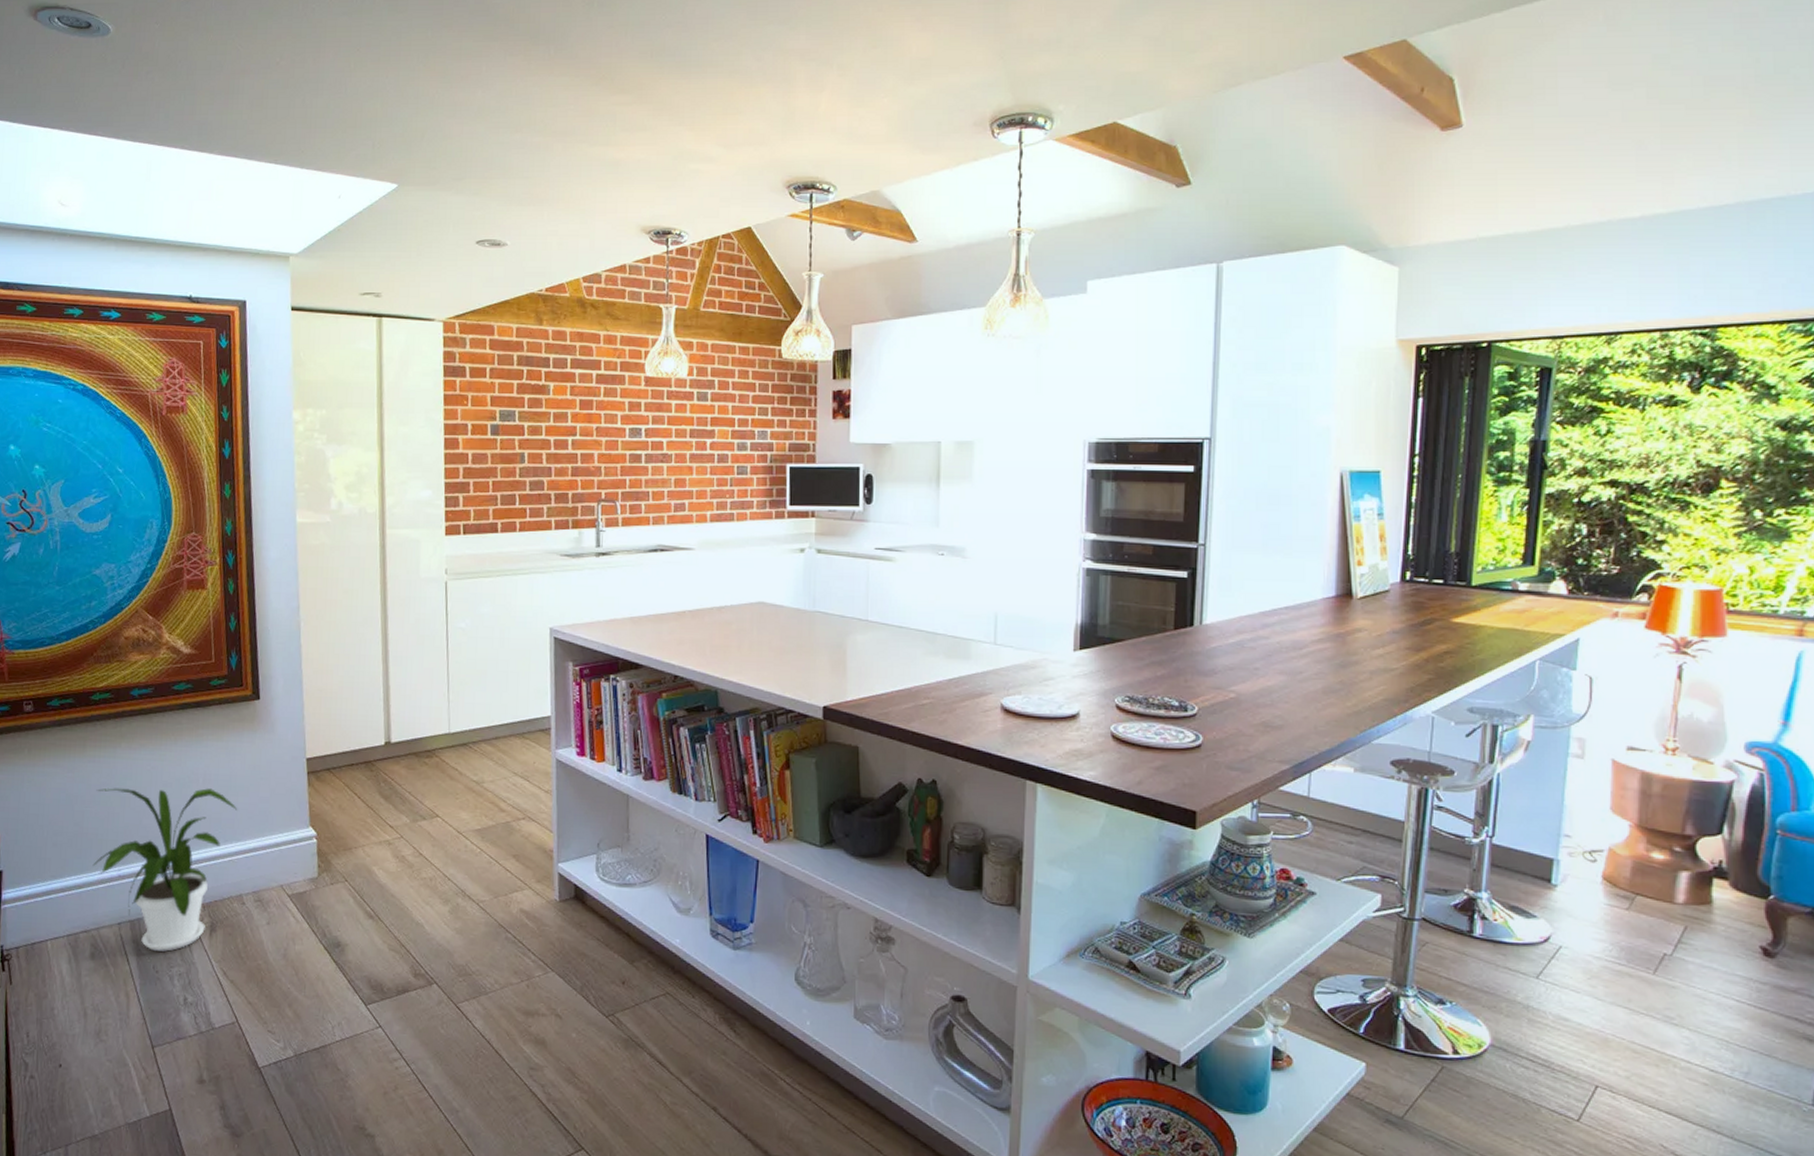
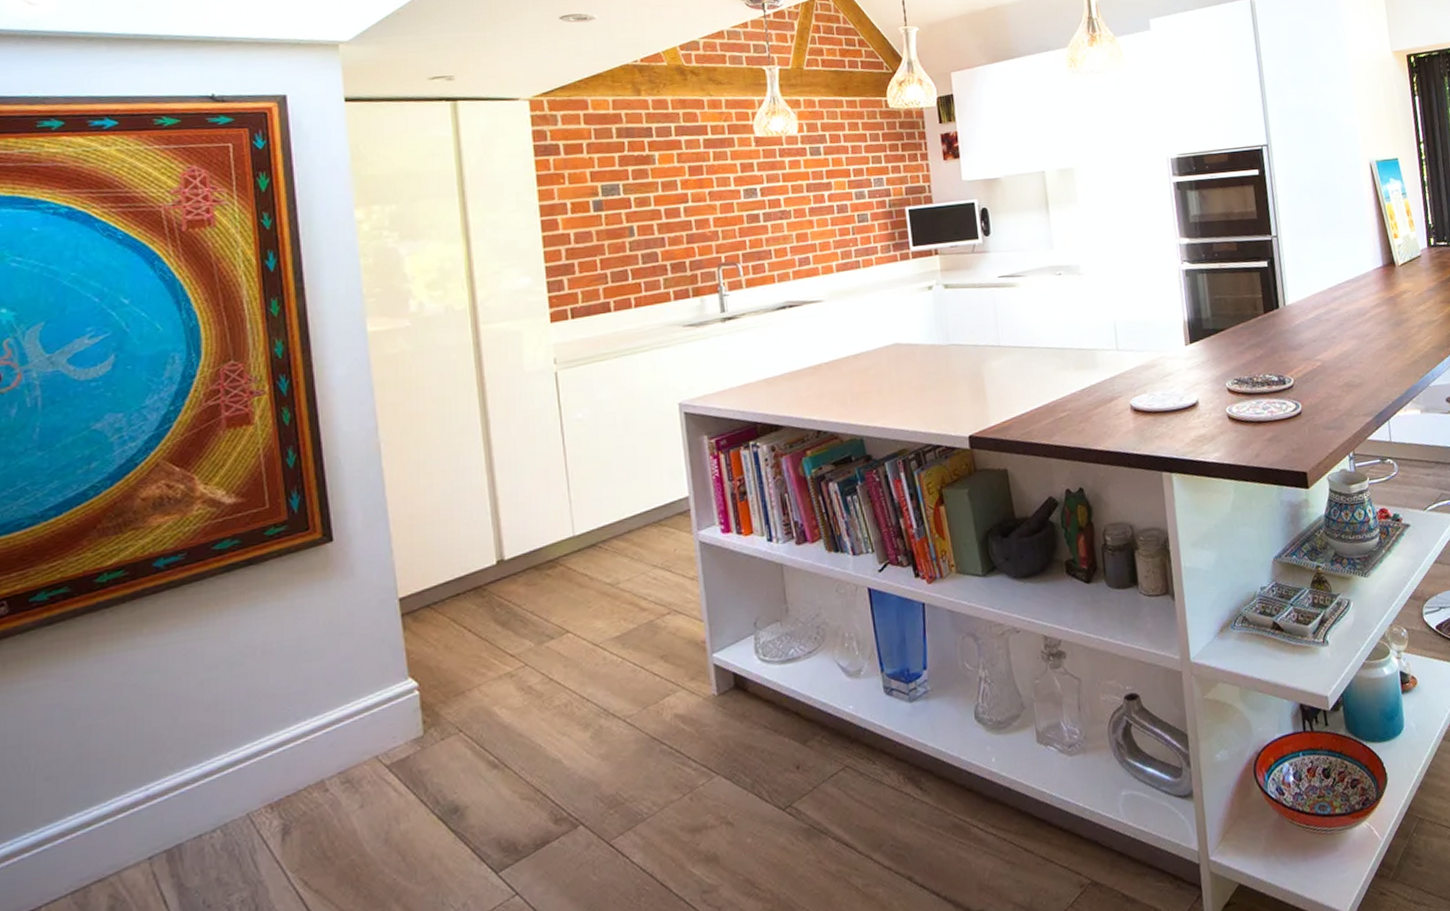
house plant: present [92,787,238,952] -> none [106,659,312,881]

